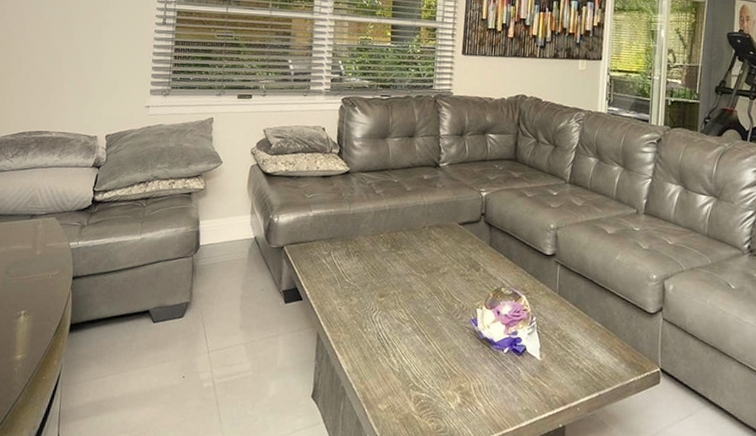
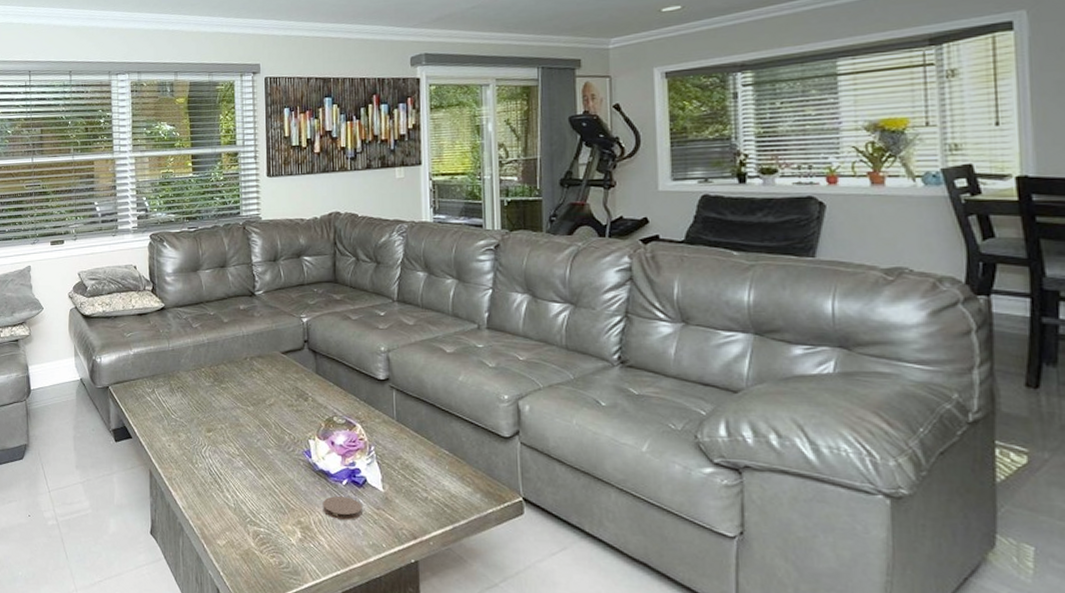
coaster: none [483,363,520,387] -> present [322,496,362,520]

